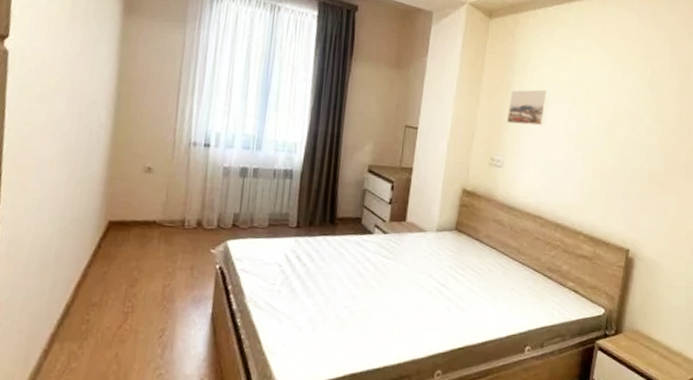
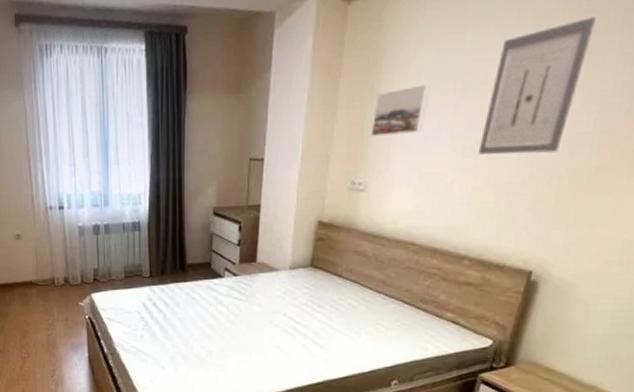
wall art: none [585,65,655,156] -> present [478,16,597,155]

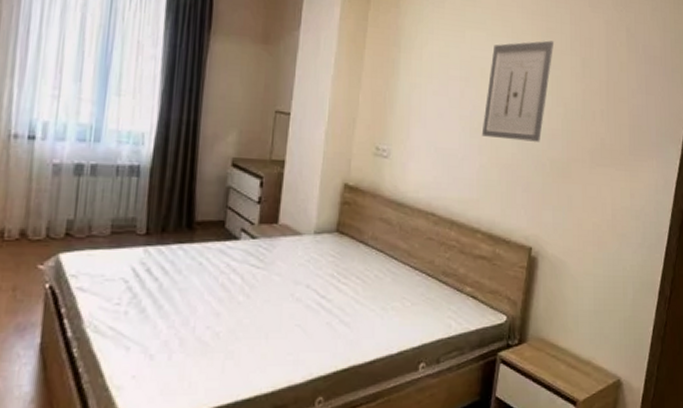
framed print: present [372,84,431,136] -> none [393,68,441,110]

